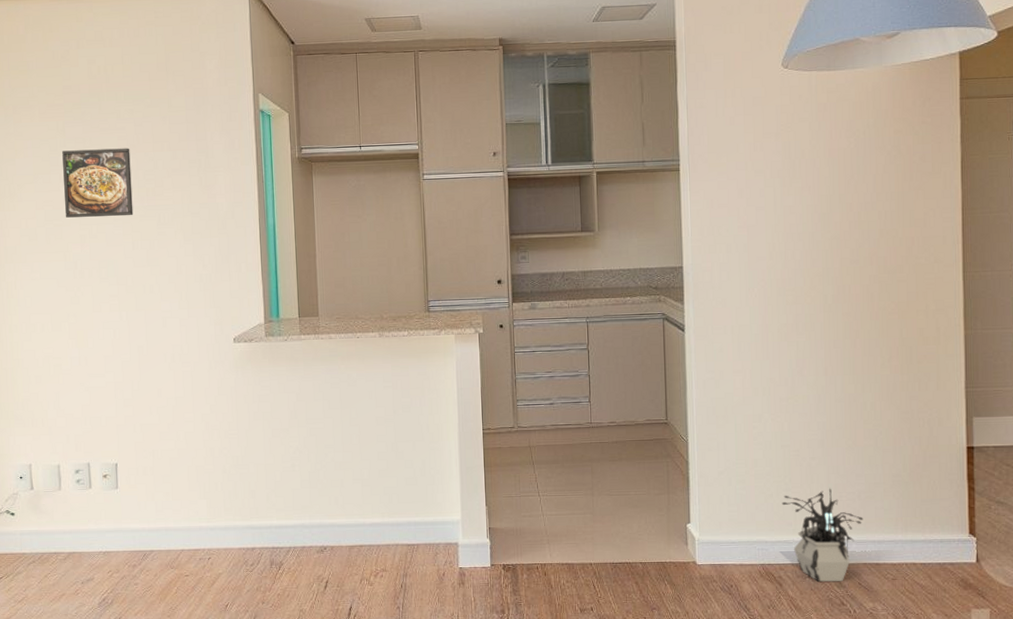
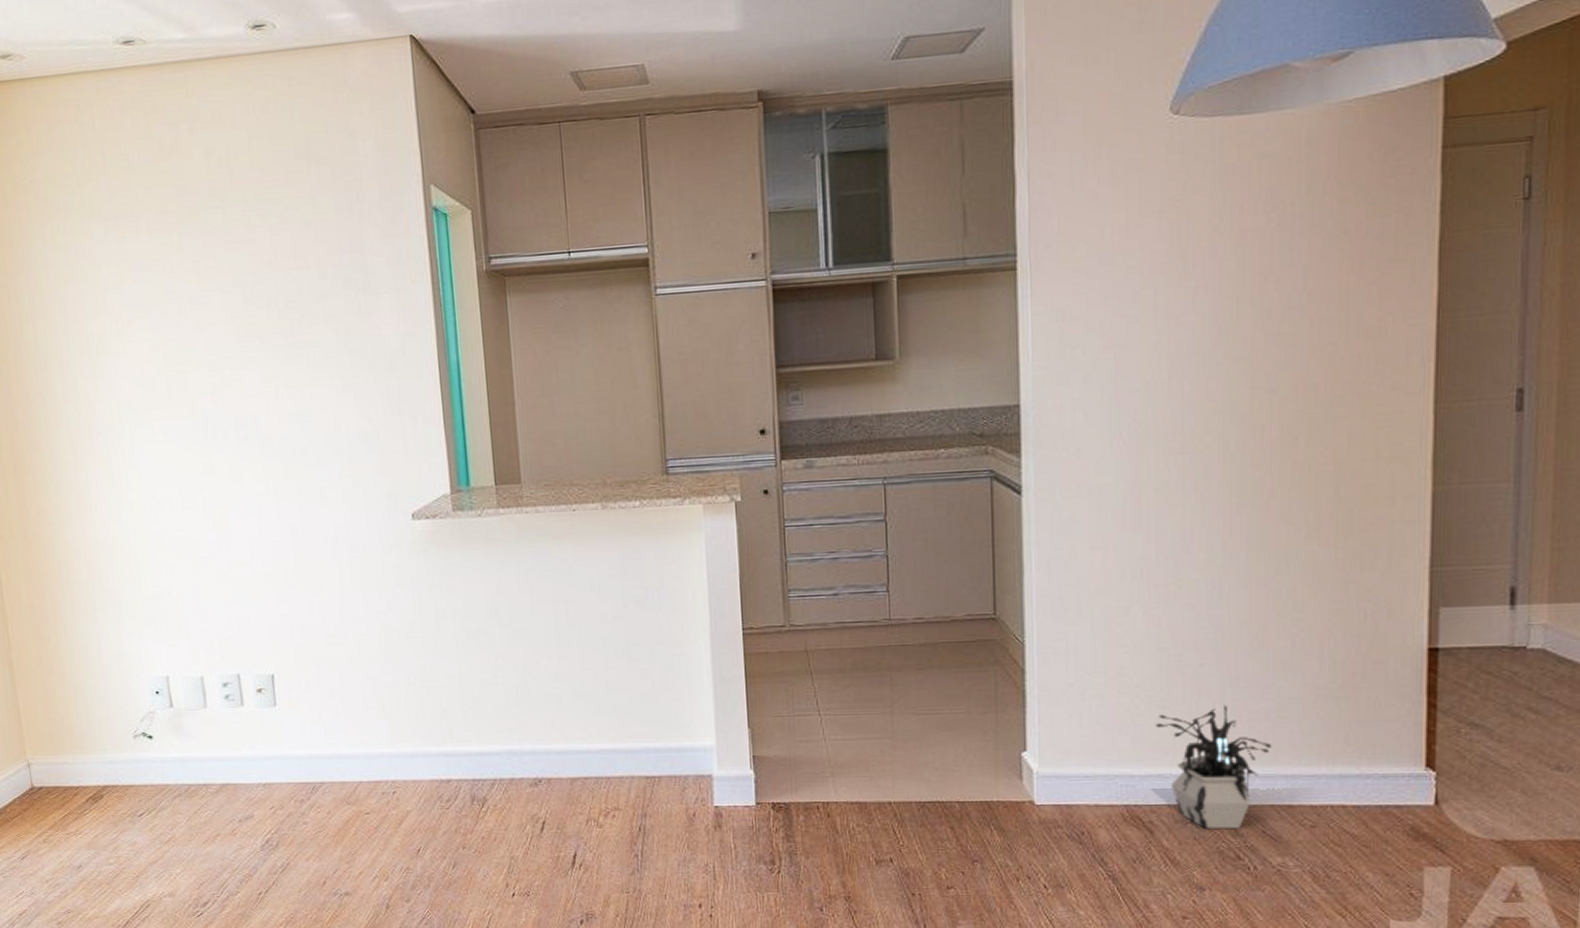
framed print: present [62,148,134,218] -> none [179,266,275,361]

